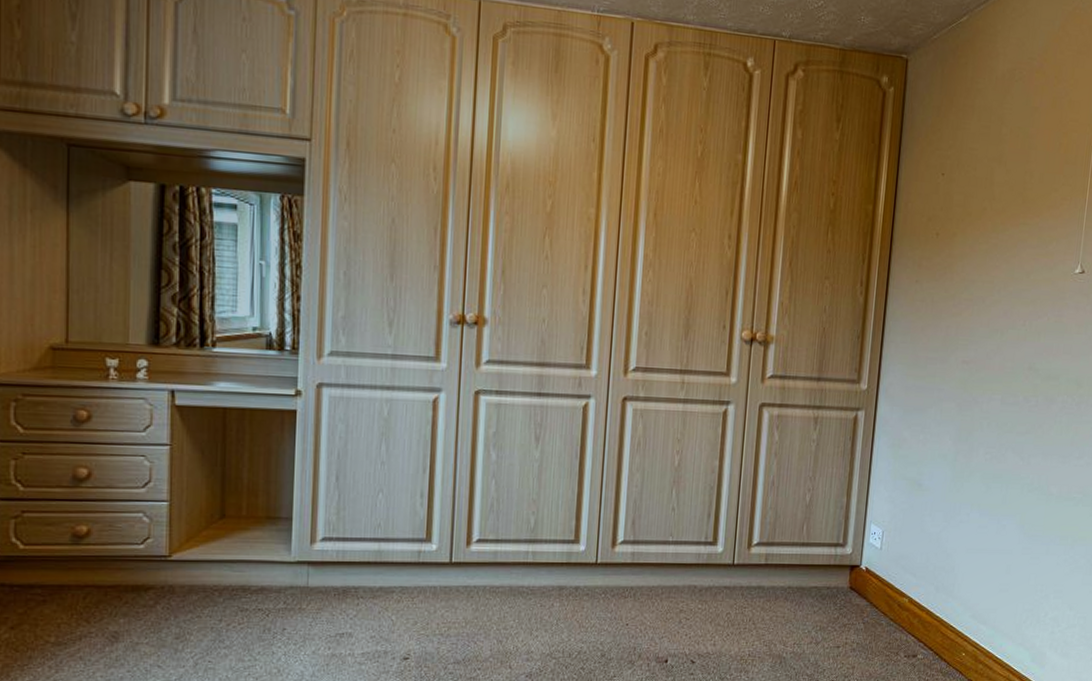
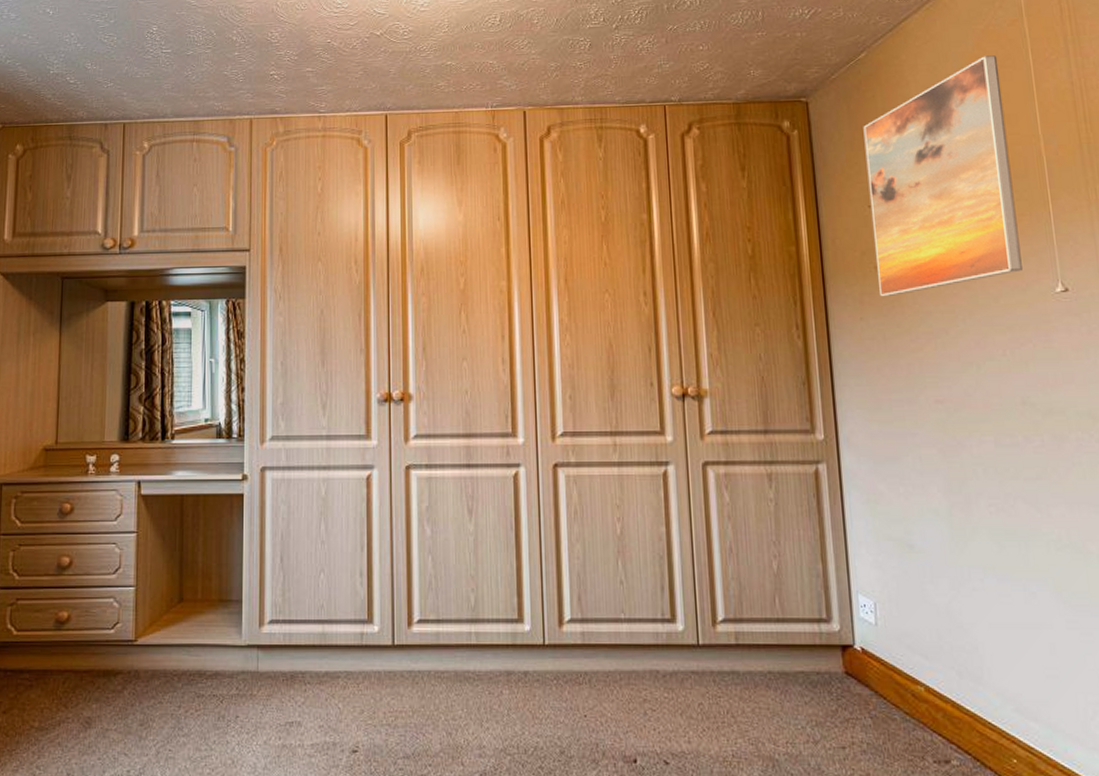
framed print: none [936,39,1077,263] -> present [863,55,1023,297]

